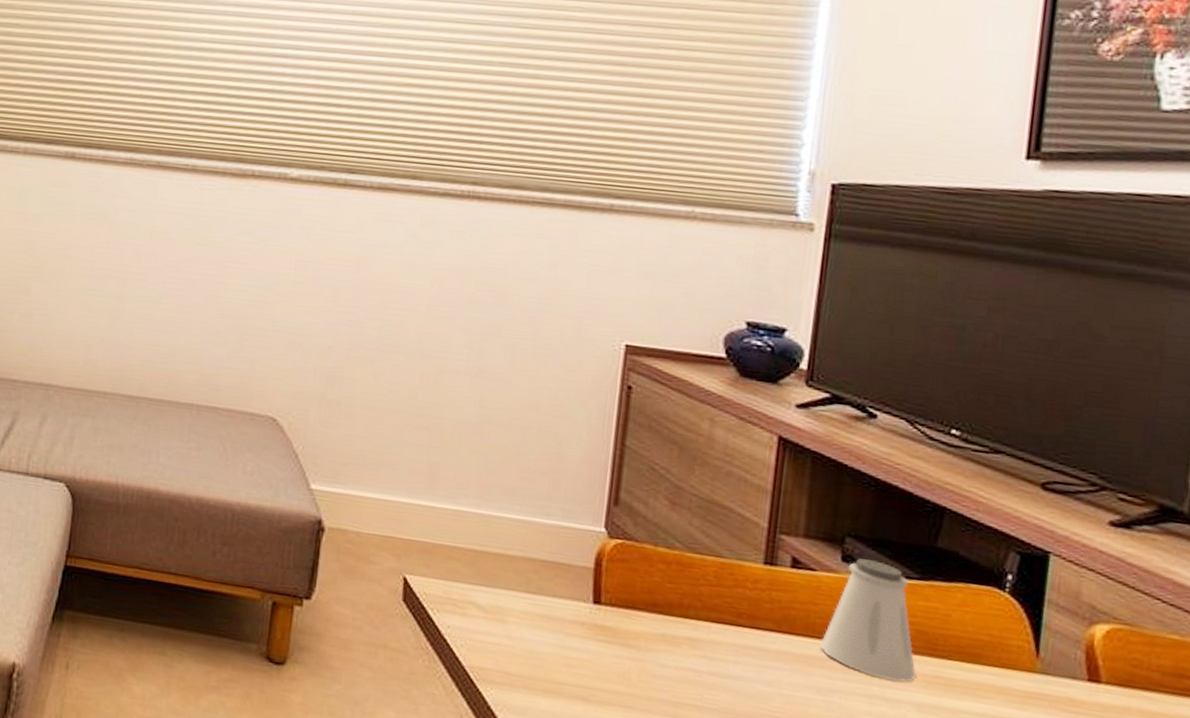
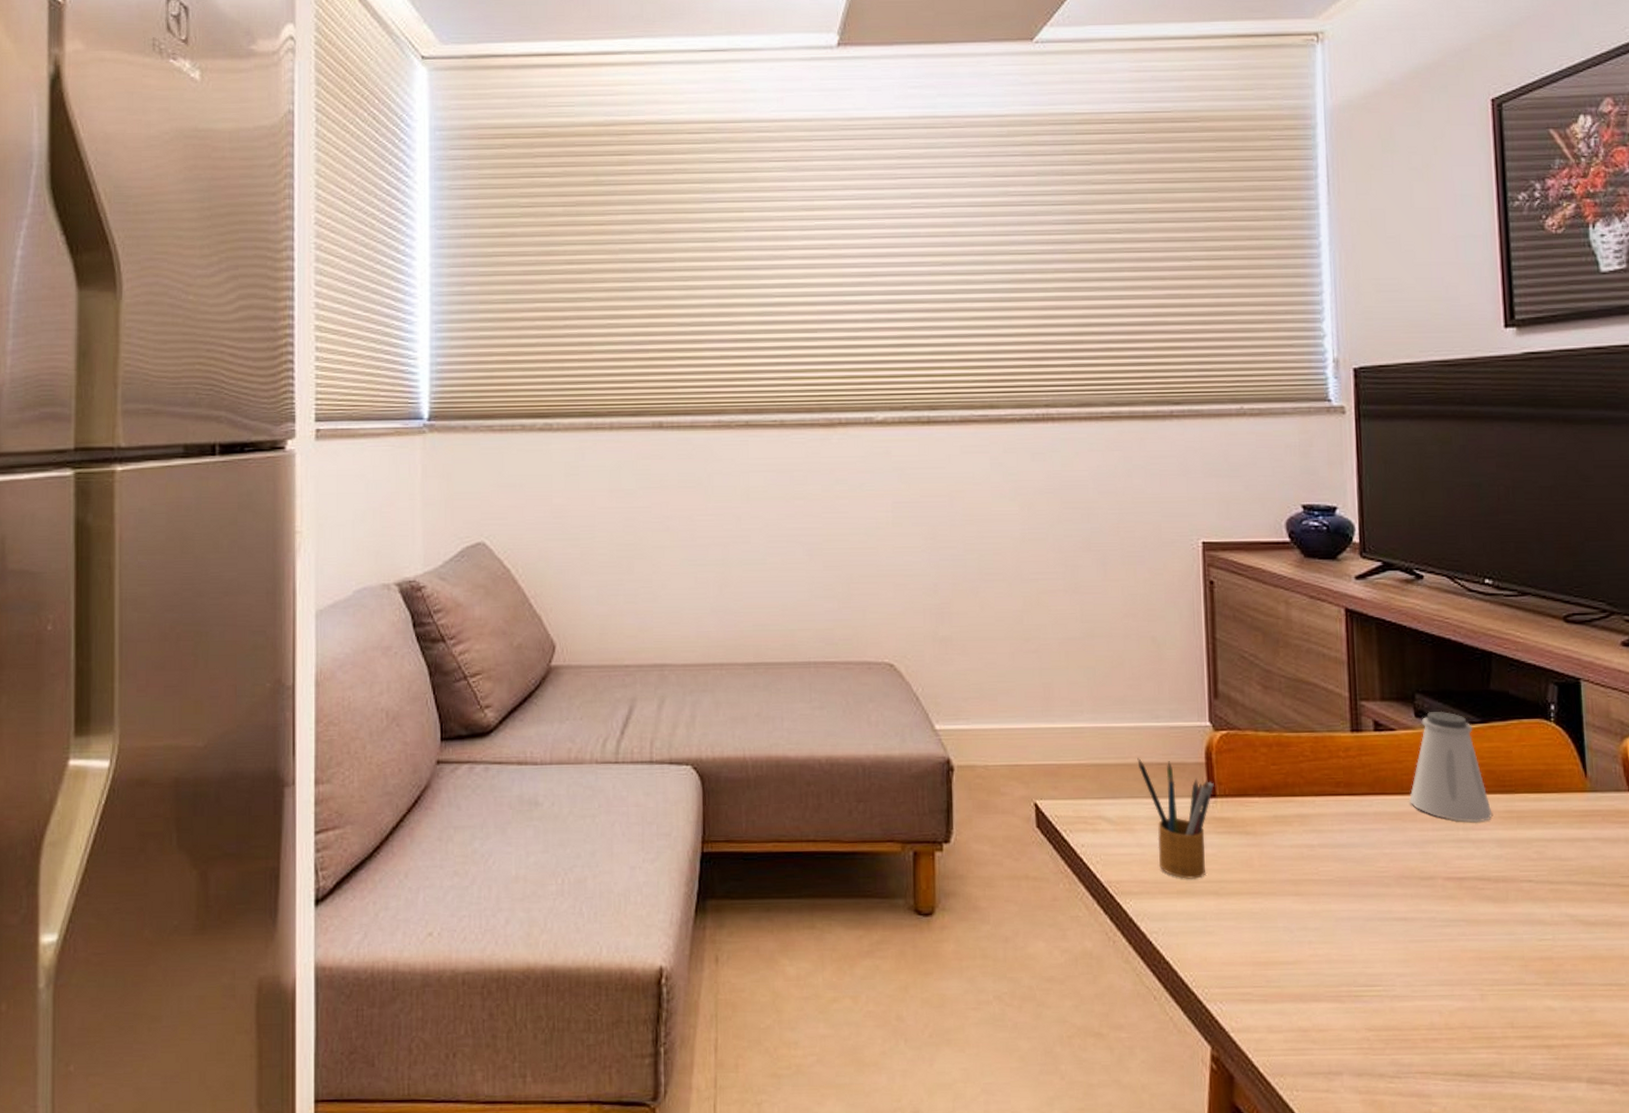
pencil box: none [519,550,600,682] -> present [1137,757,1214,880]

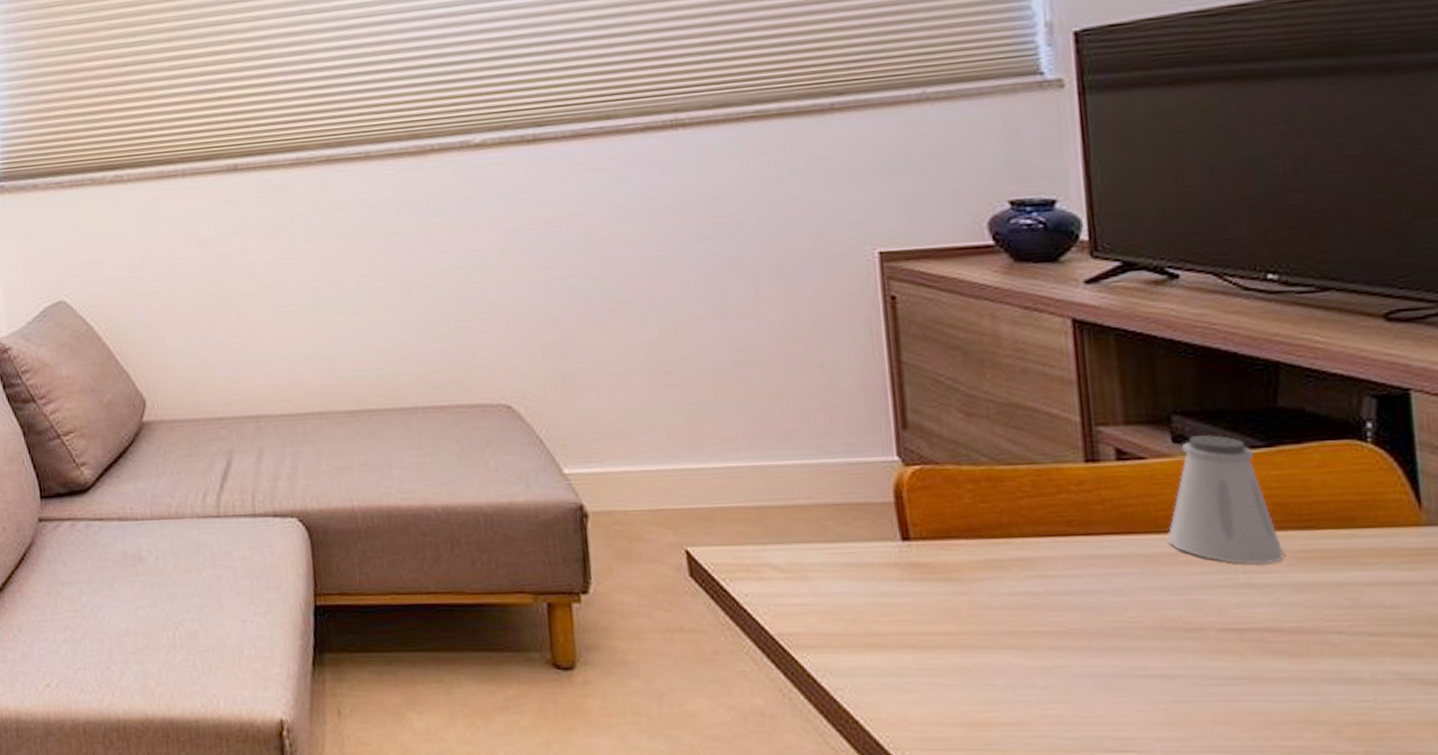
pencil box: present [1137,757,1214,880] -> none [808,498,907,632]

